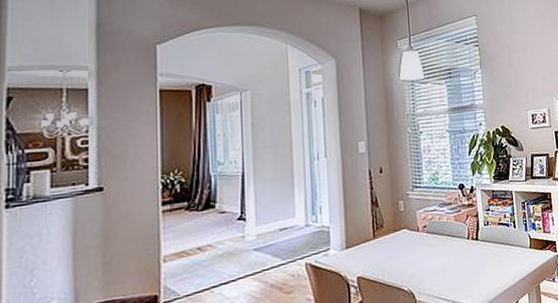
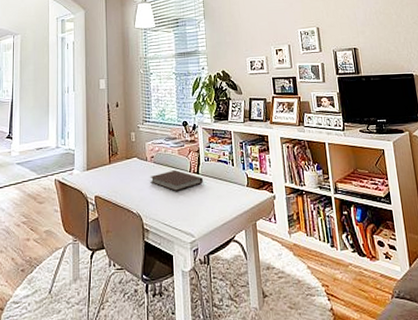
notebook: none [423,238,483,262] -> present [150,169,203,192]

